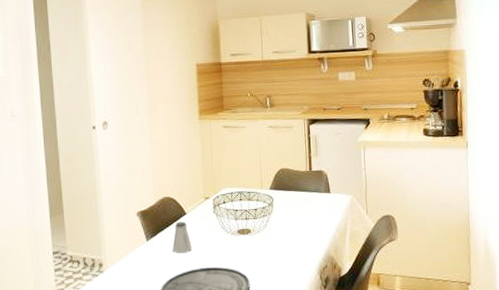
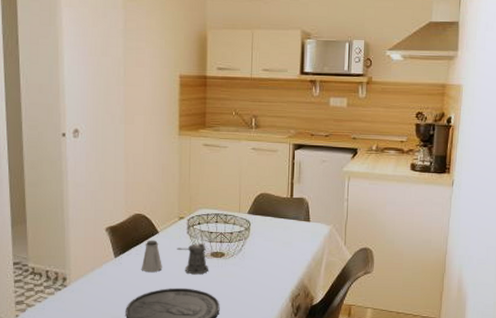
pepper shaker: none [204,220,237,253] -> present [177,242,209,275]

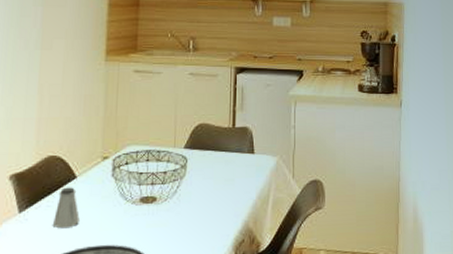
pepper shaker: present [177,242,209,275] -> none [98,186,138,227]

